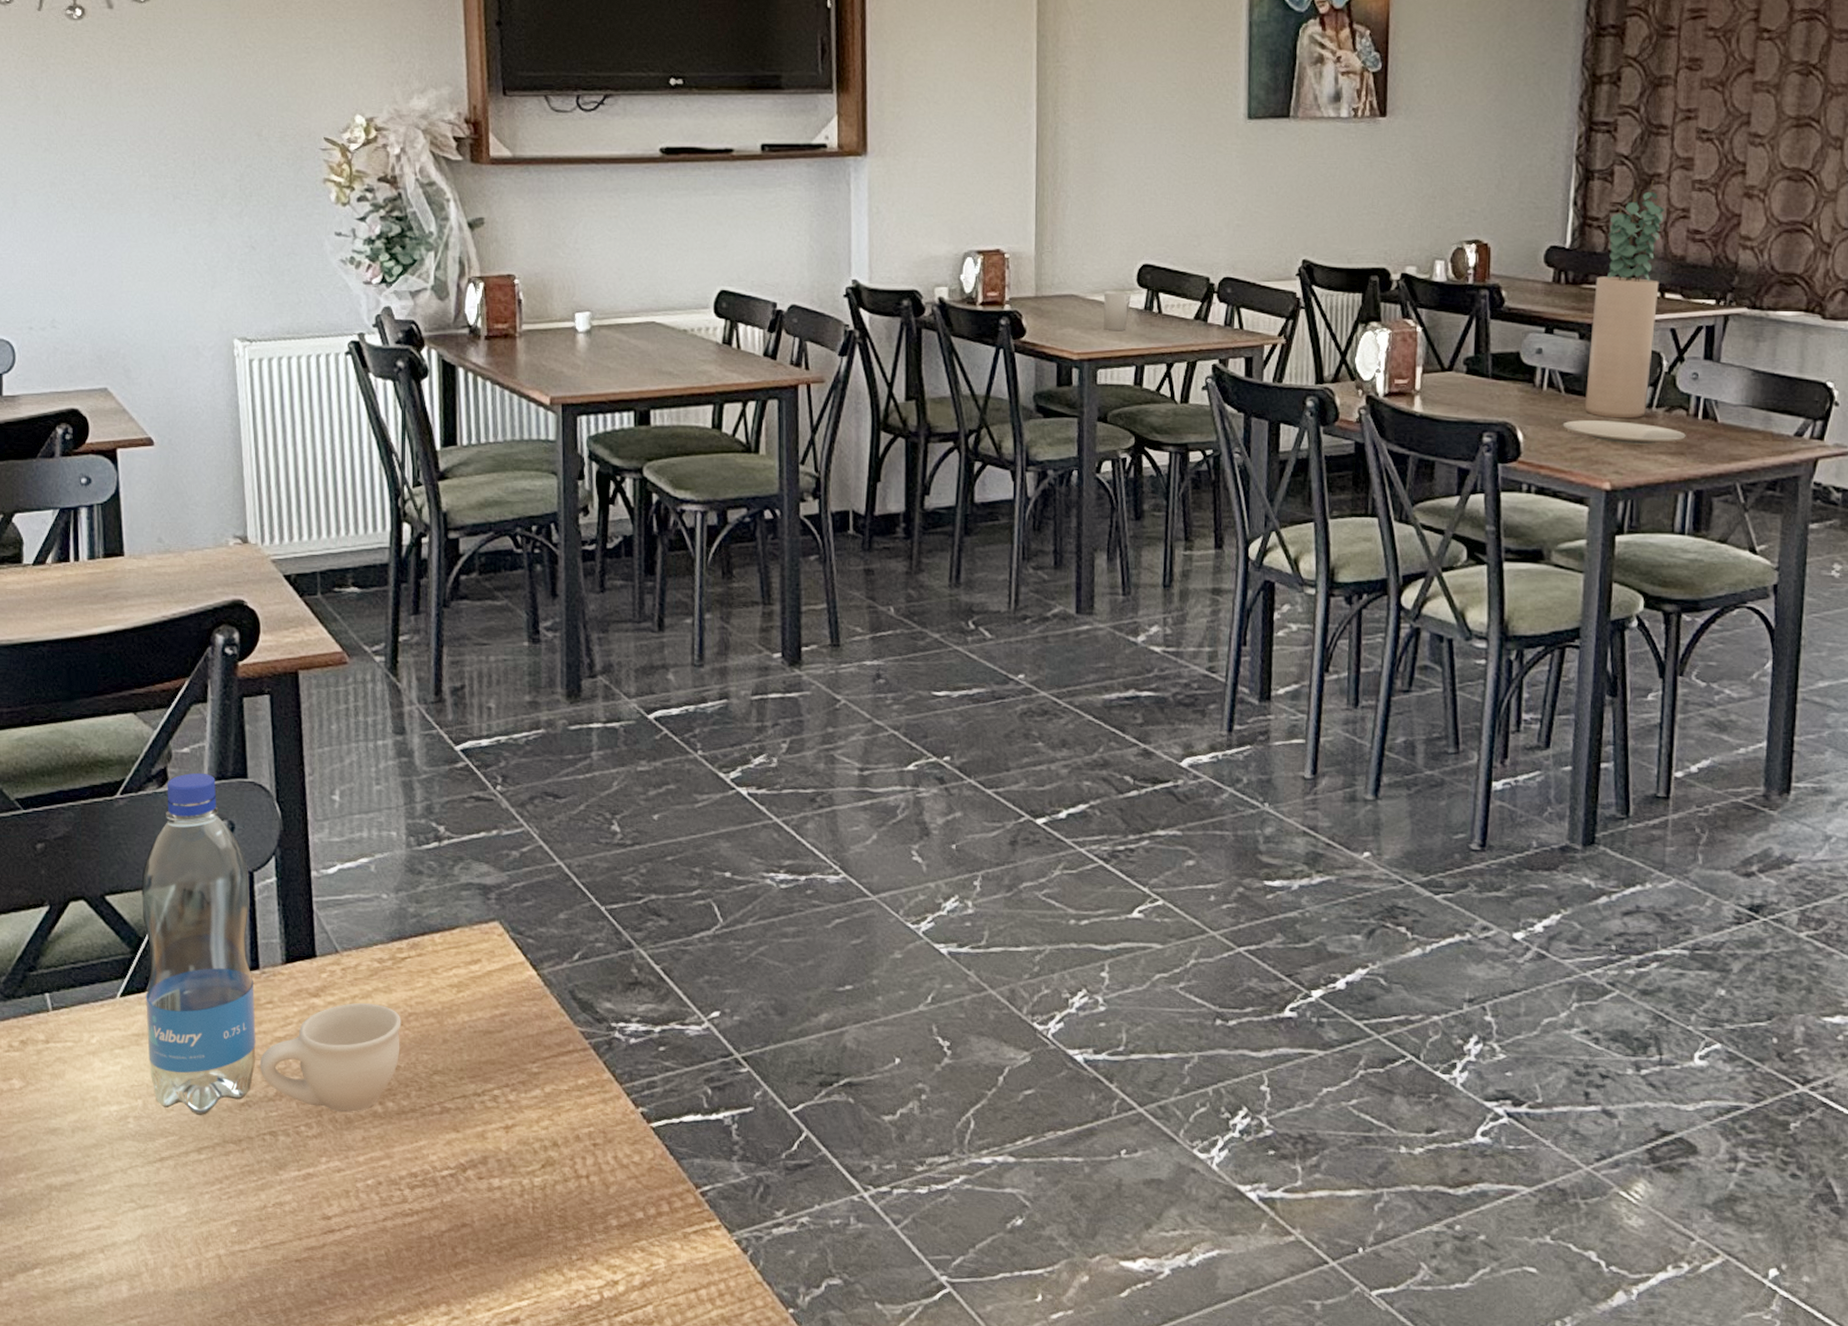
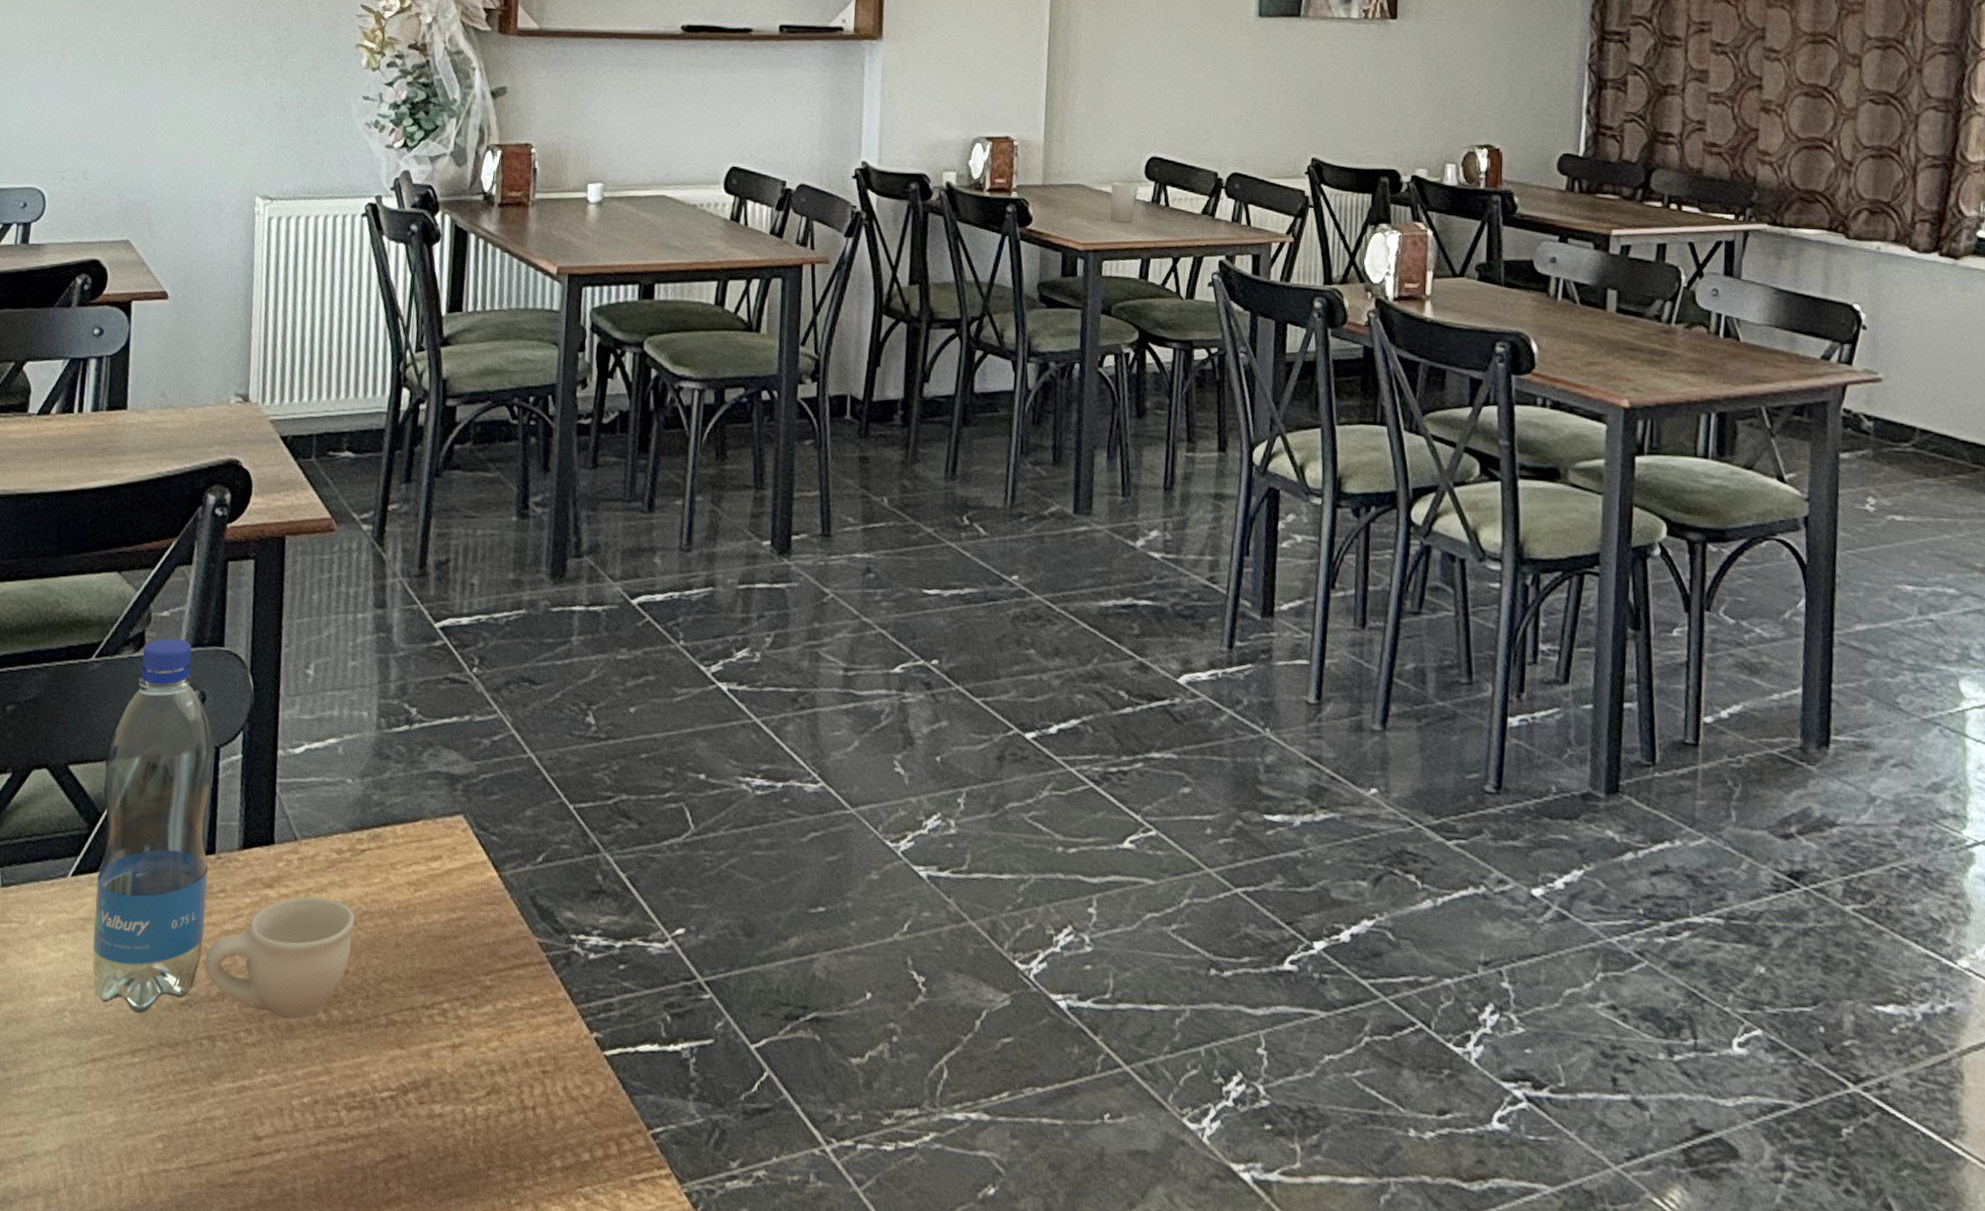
plate: present [1562,420,1686,445] -> none [1578,333,1707,362]
vase: present [1585,179,1665,419] -> none [1601,90,1681,335]

